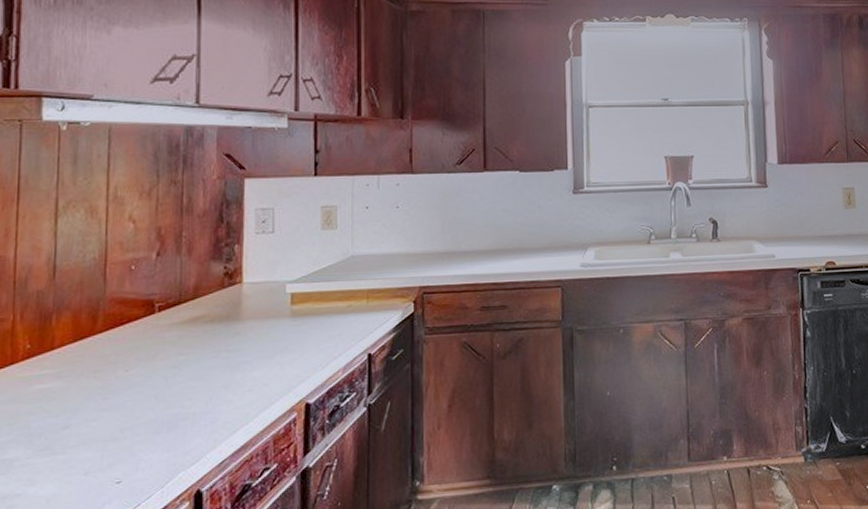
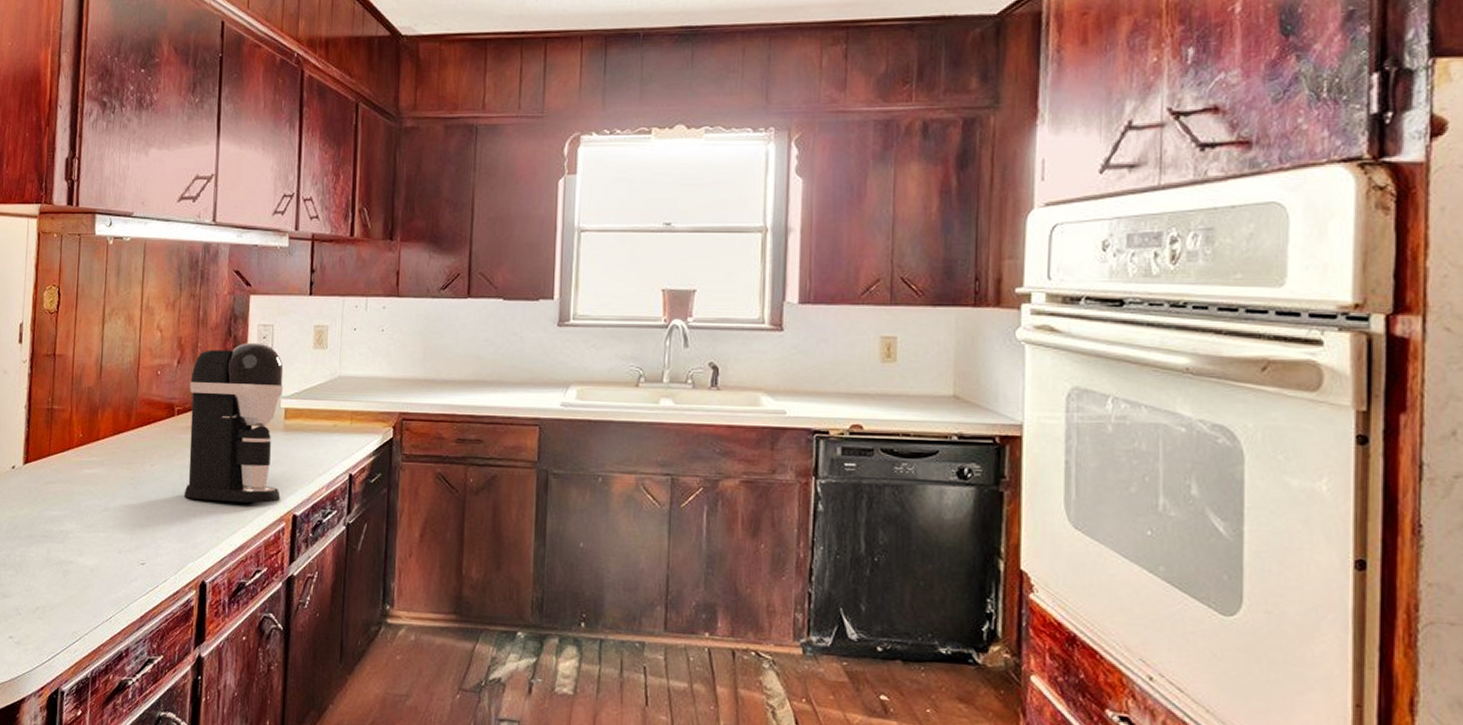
coffee maker: none [170,227,290,402] -> present [184,342,284,504]

